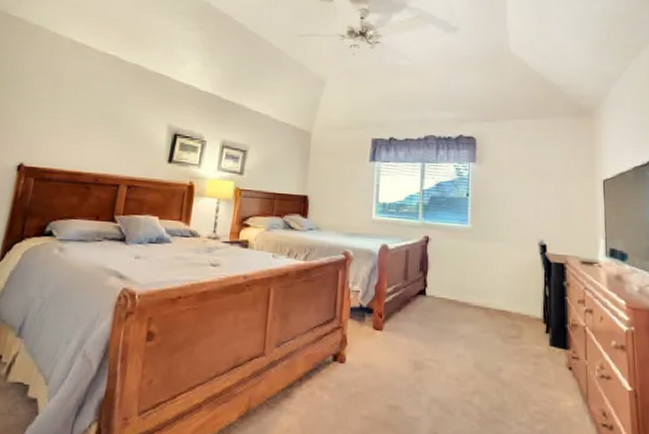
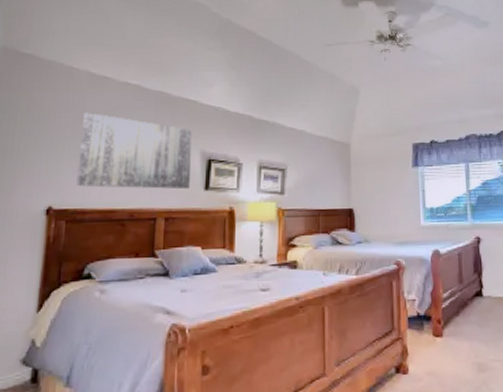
wall art: none [48,78,163,161] -> present [76,113,193,190]

